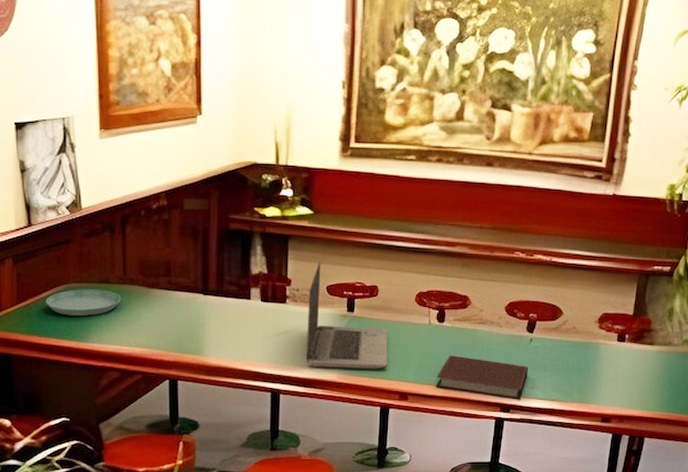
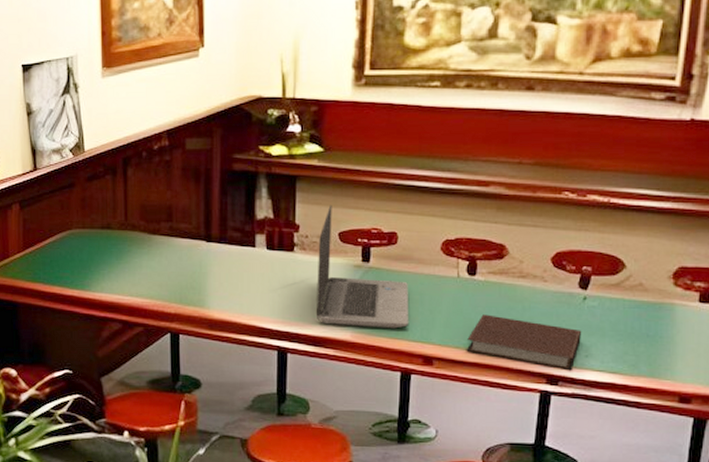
saucer: present [46,289,121,317] -> none [50,235,123,264]

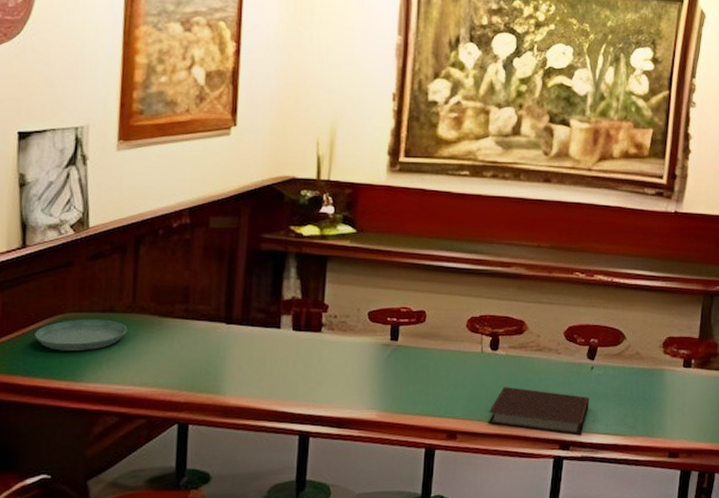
saucer: none [50,235,123,264] -> present [34,319,128,352]
laptop computer: present [316,204,409,329] -> none [341,284,435,406]

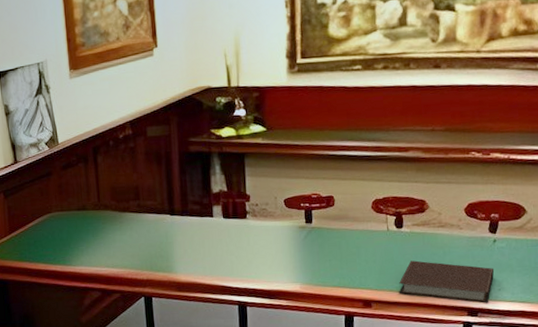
saucer: present [34,319,128,352] -> none [33,216,97,243]

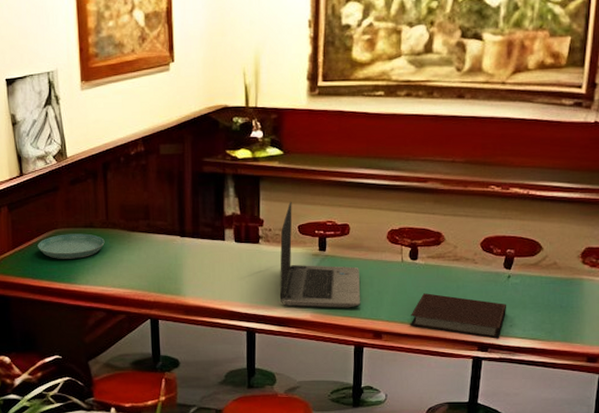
saucer: none [33,216,97,243] -> present [37,233,105,260]
laptop computer: none [267,176,349,280] -> present [279,201,361,308]

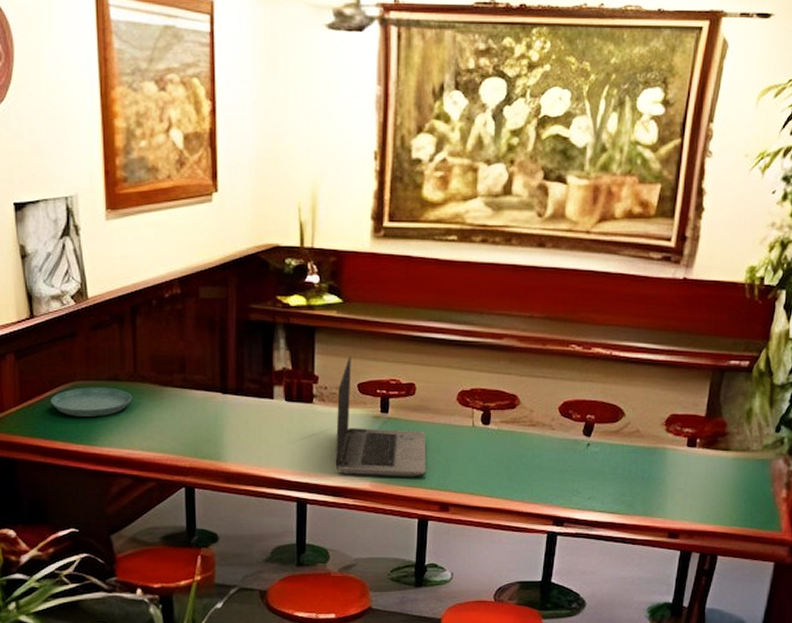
notebook: present [410,293,507,339] -> none [480,462,586,512]

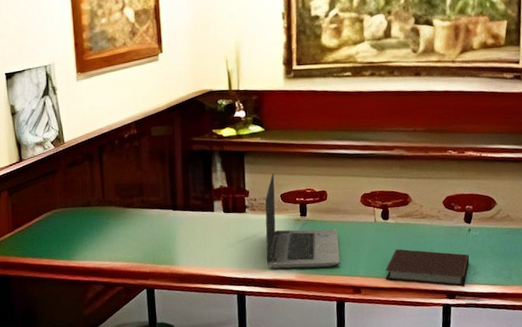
saucer: present [51,387,132,418] -> none [37,212,102,238]
notebook: none [480,462,586,512] -> present [385,249,470,287]

